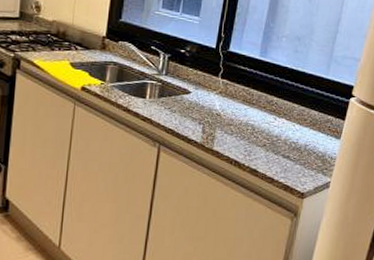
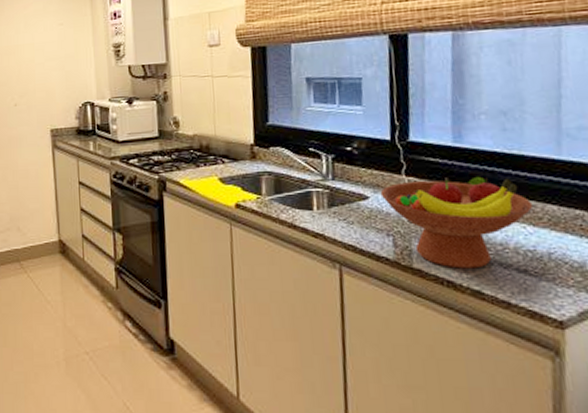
fruit bowl: none [200,83,303,153] -> present [380,176,534,269]

